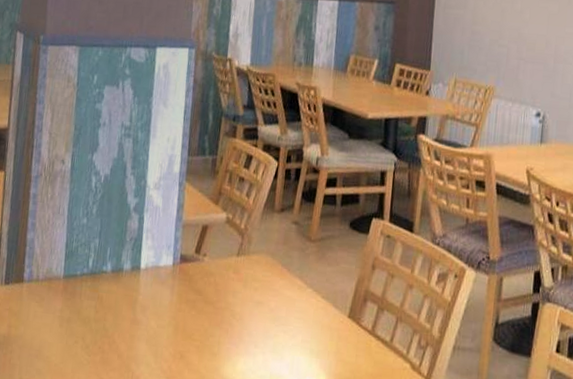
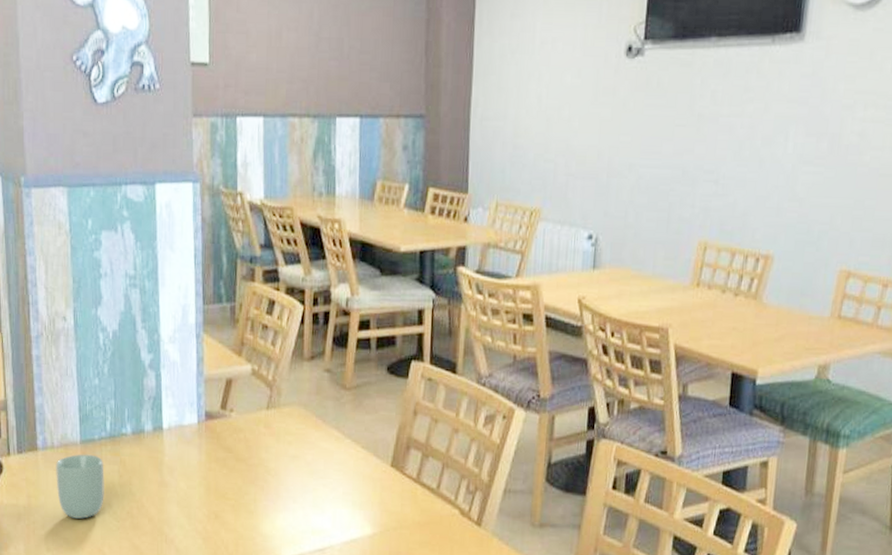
cup: none [36,288,82,351] -> present [55,454,104,519]

